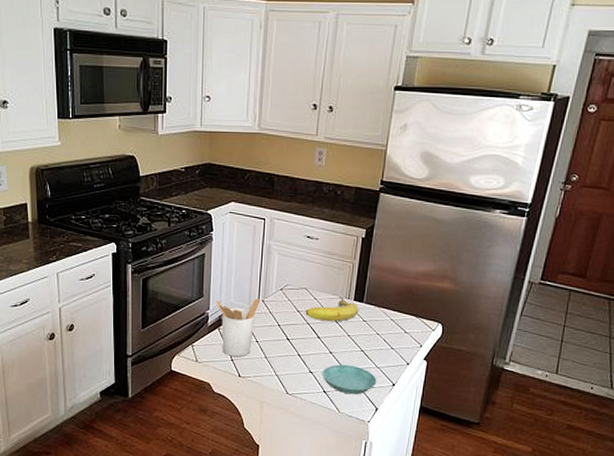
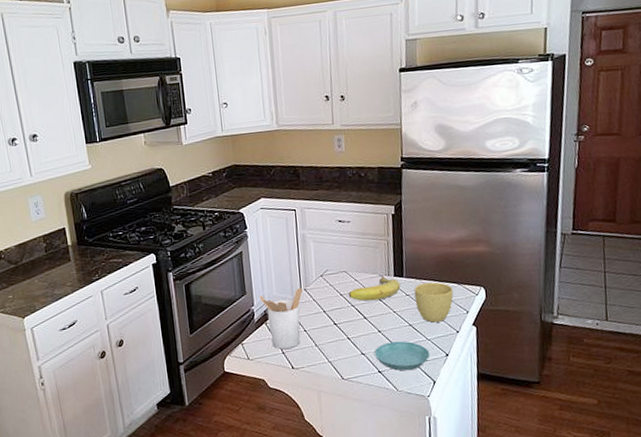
cup: none [371,311,410,352] -> present [414,282,453,323]

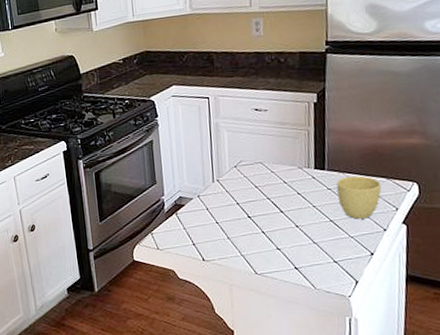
utensil holder: present [259,288,302,349] -> none [169,179,215,240]
fruit: present [348,277,401,301] -> none [263,169,322,194]
saucer: present [375,341,430,371] -> none [291,237,353,269]

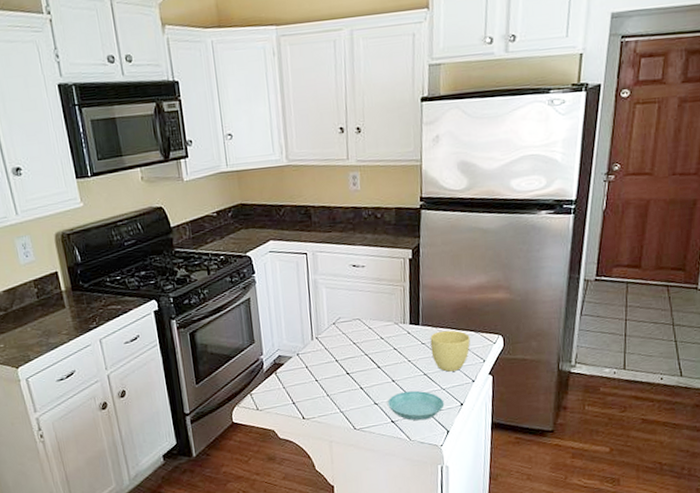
saucer: none [291,237,353,269] -> present [388,390,445,421]

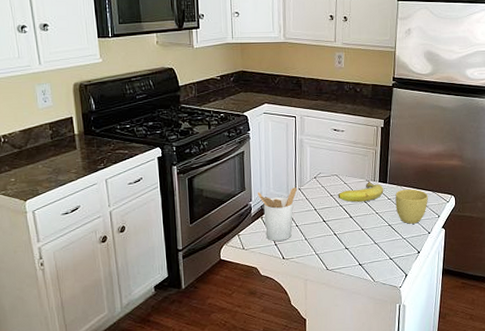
utensil holder: none [268,336,314,399] -> present [257,187,297,241]
fruit: none [361,325,416,350] -> present [337,182,384,202]
saucer: present [388,390,445,421] -> none [357,238,405,265]

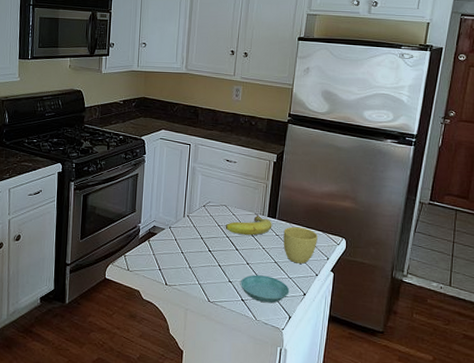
utensil holder: present [257,187,297,241] -> none [146,214,185,266]
saucer: none [357,238,405,265] -> present [241,275,290,303]

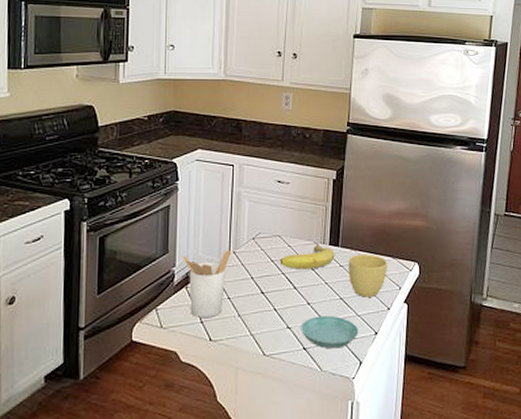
utensil holder: none [146,214,185,266] -> present [182,250,231,318]

